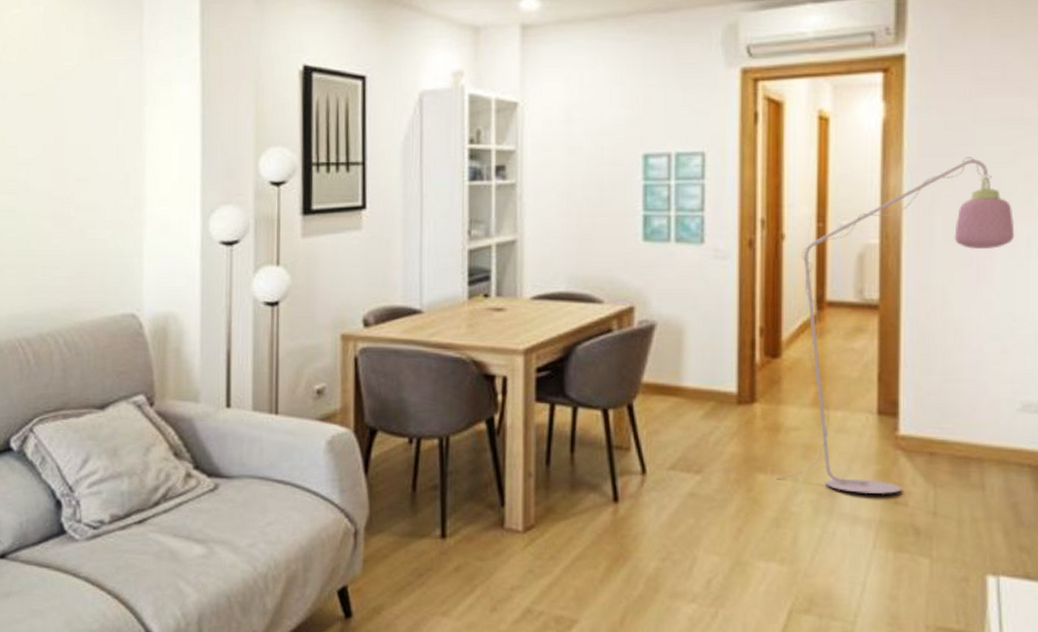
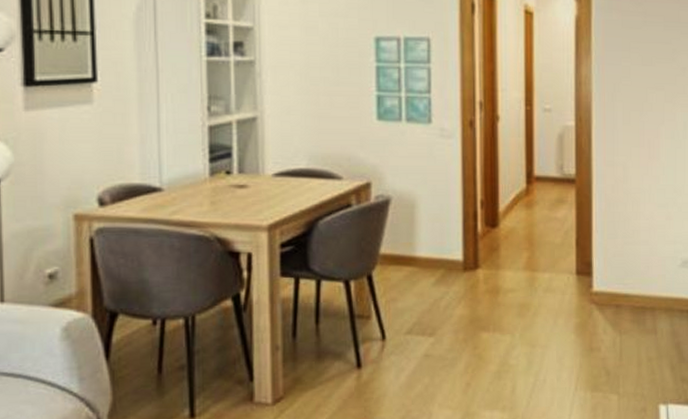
floor lamp: present [776,157,1015,494] -> none [497,52,675,344]

